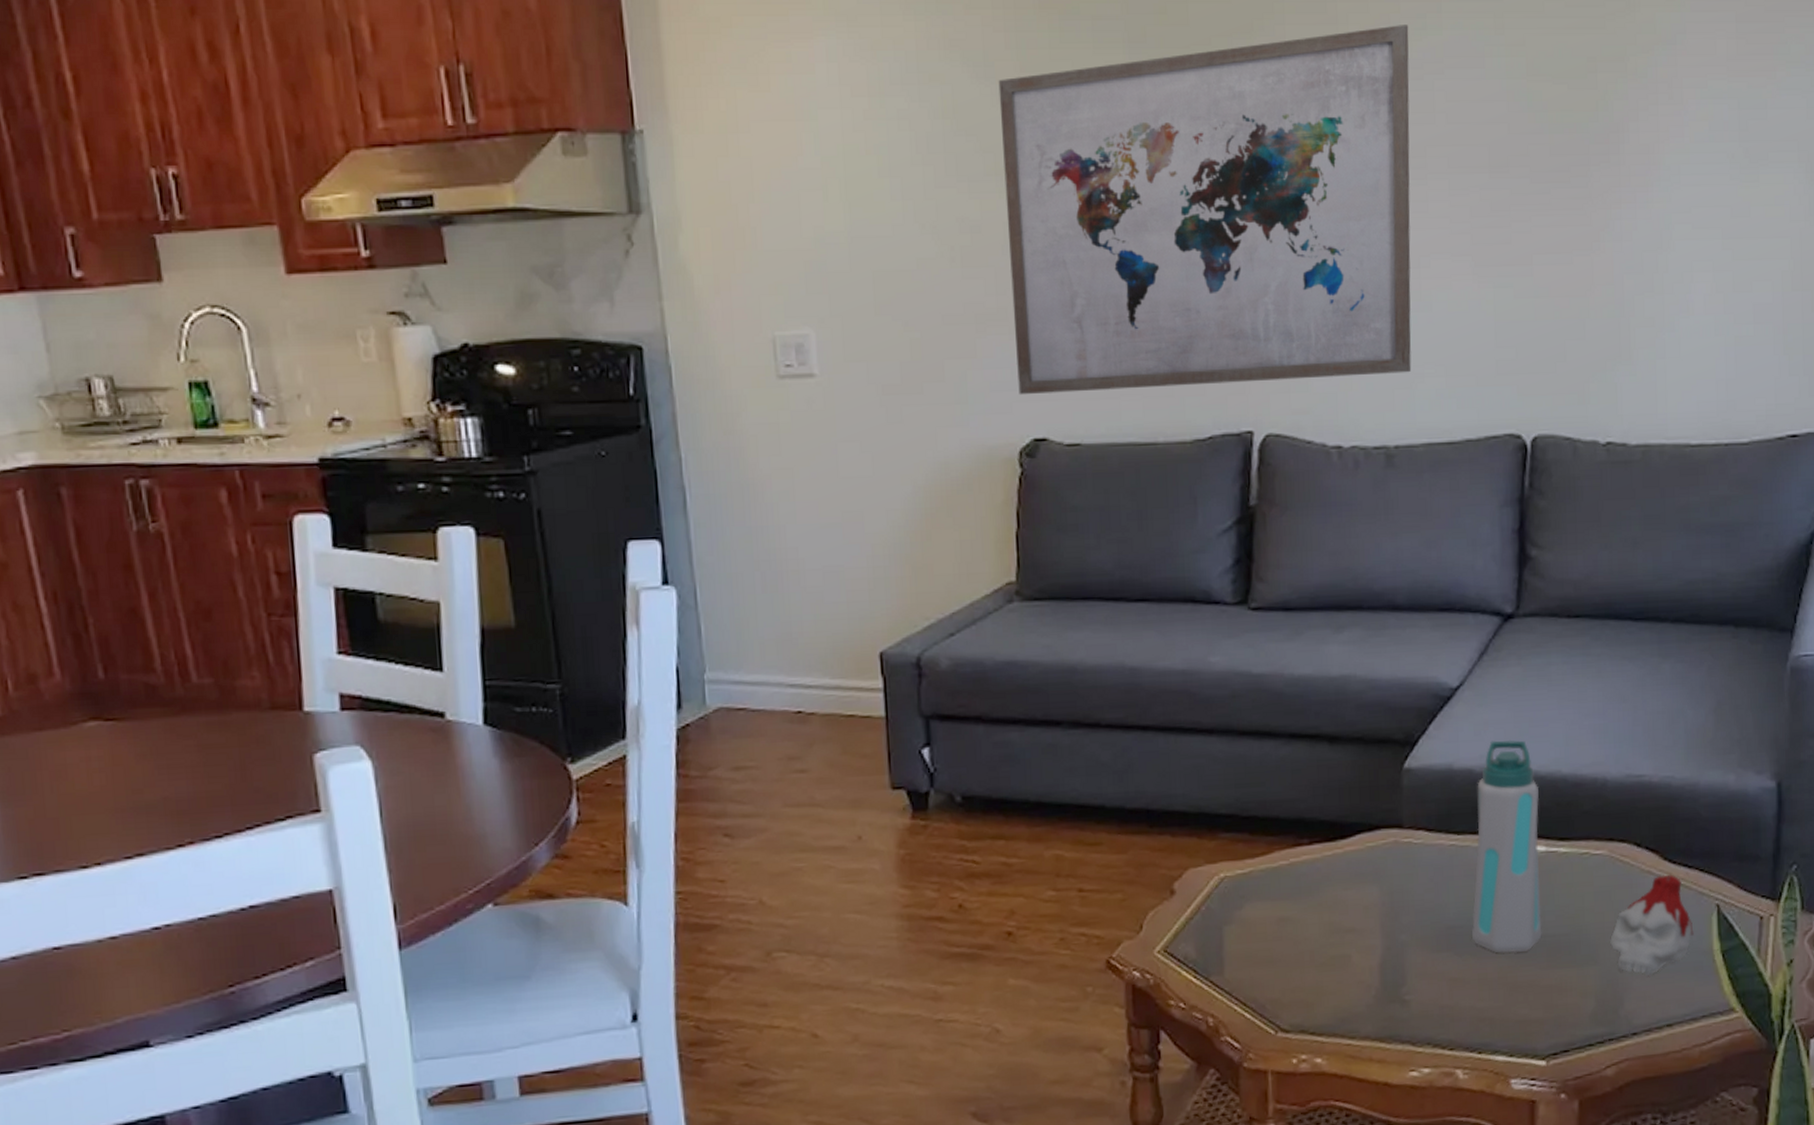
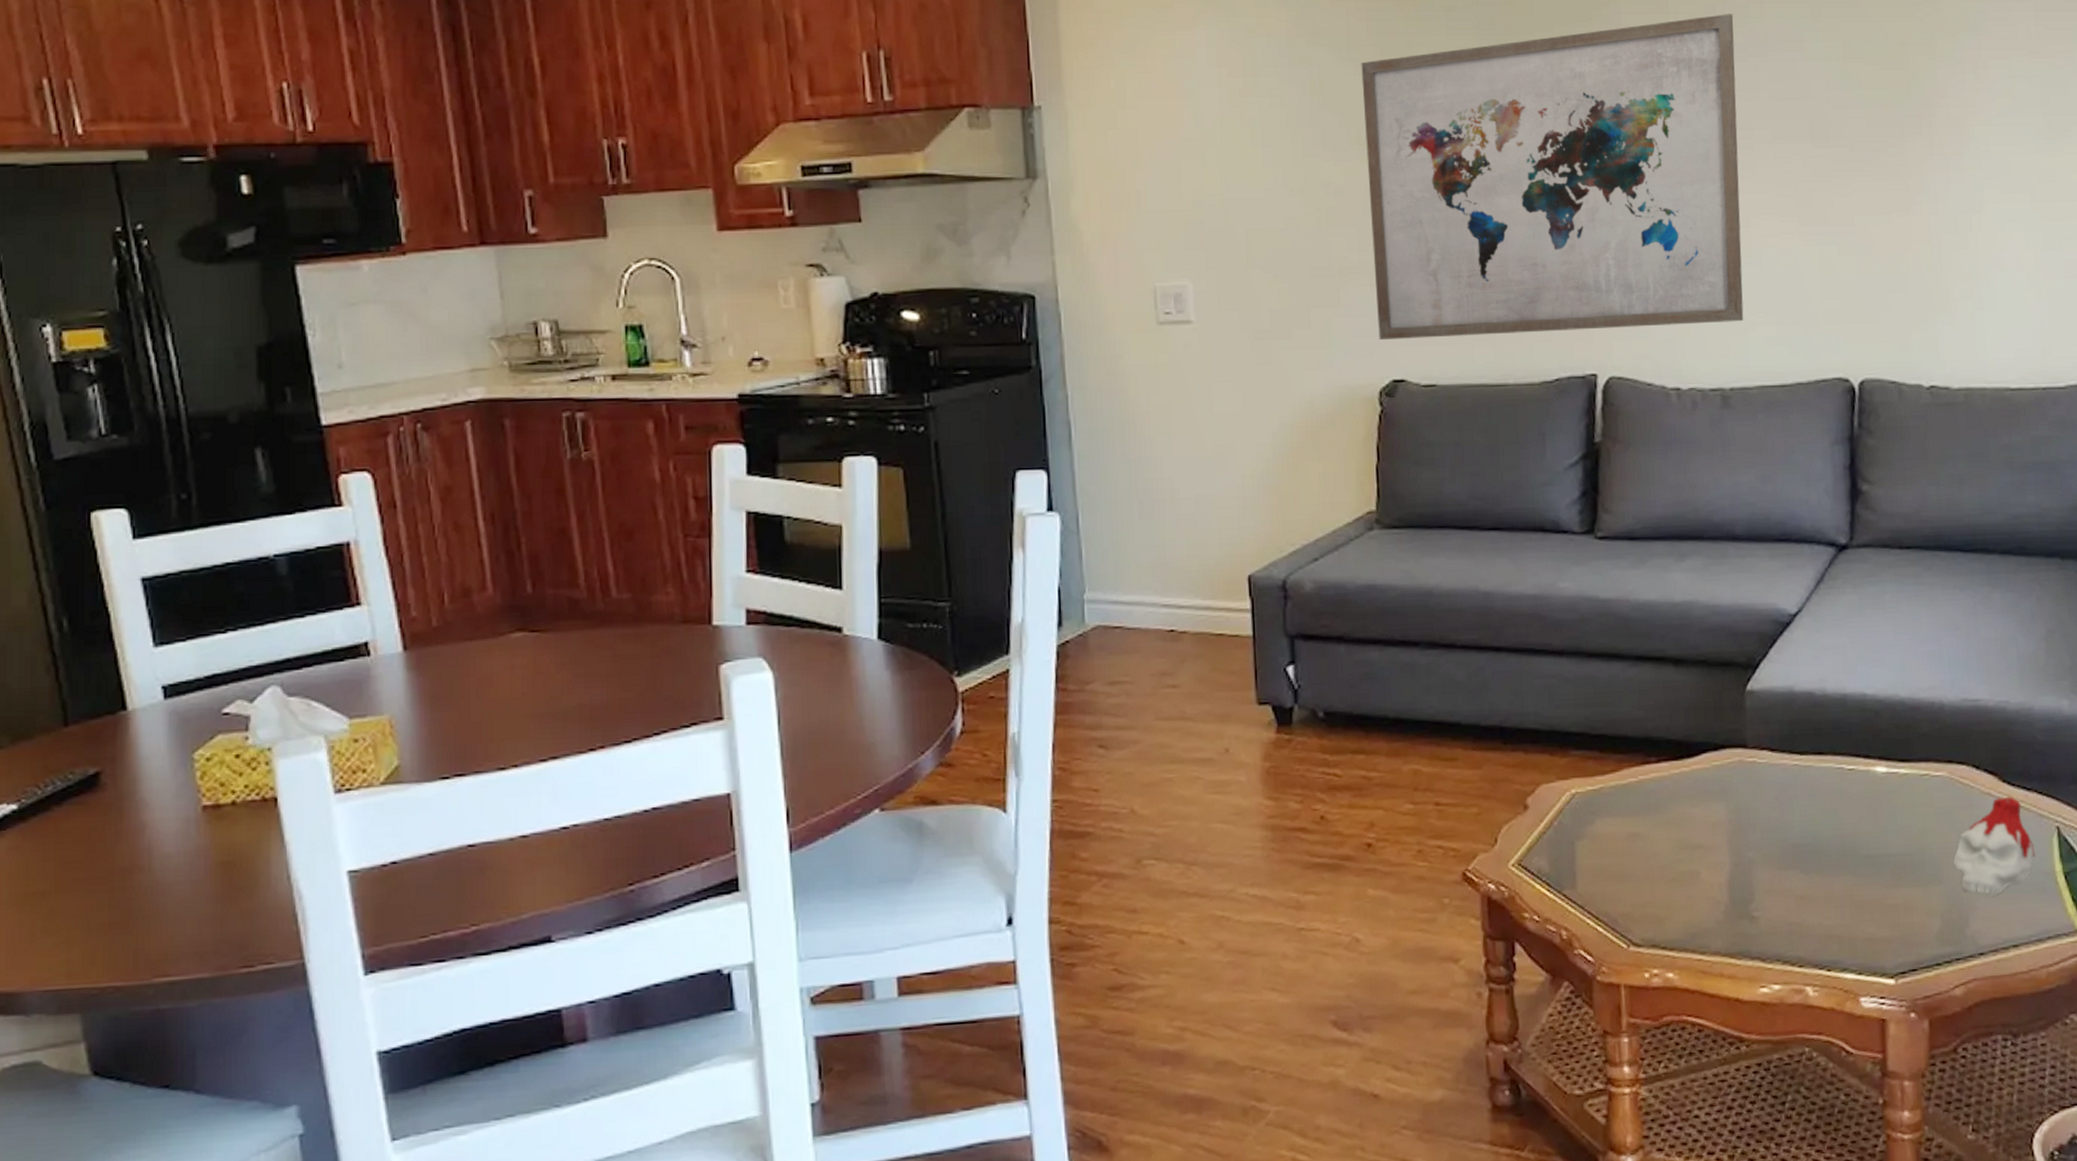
water bottle: present [1471,739,1542,953] -> none [1816,664,1886,872]

